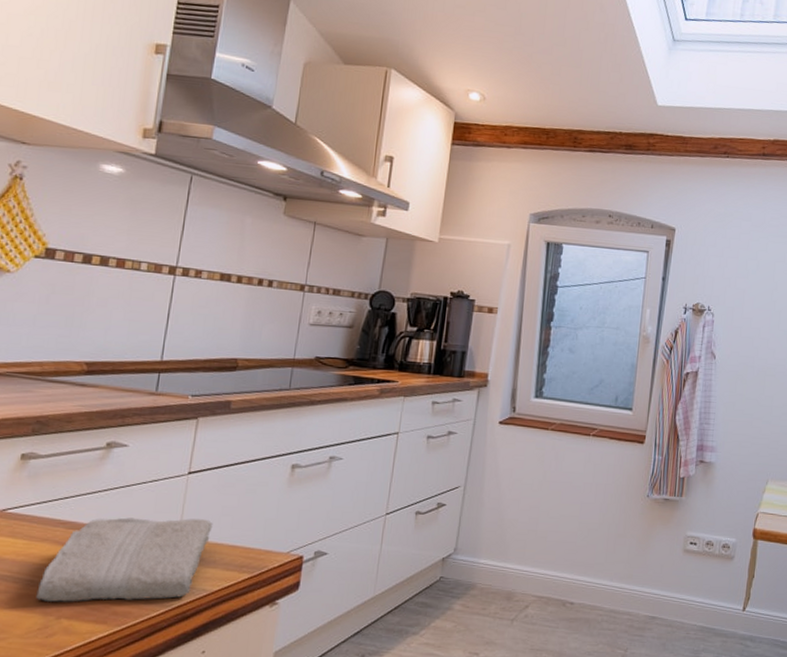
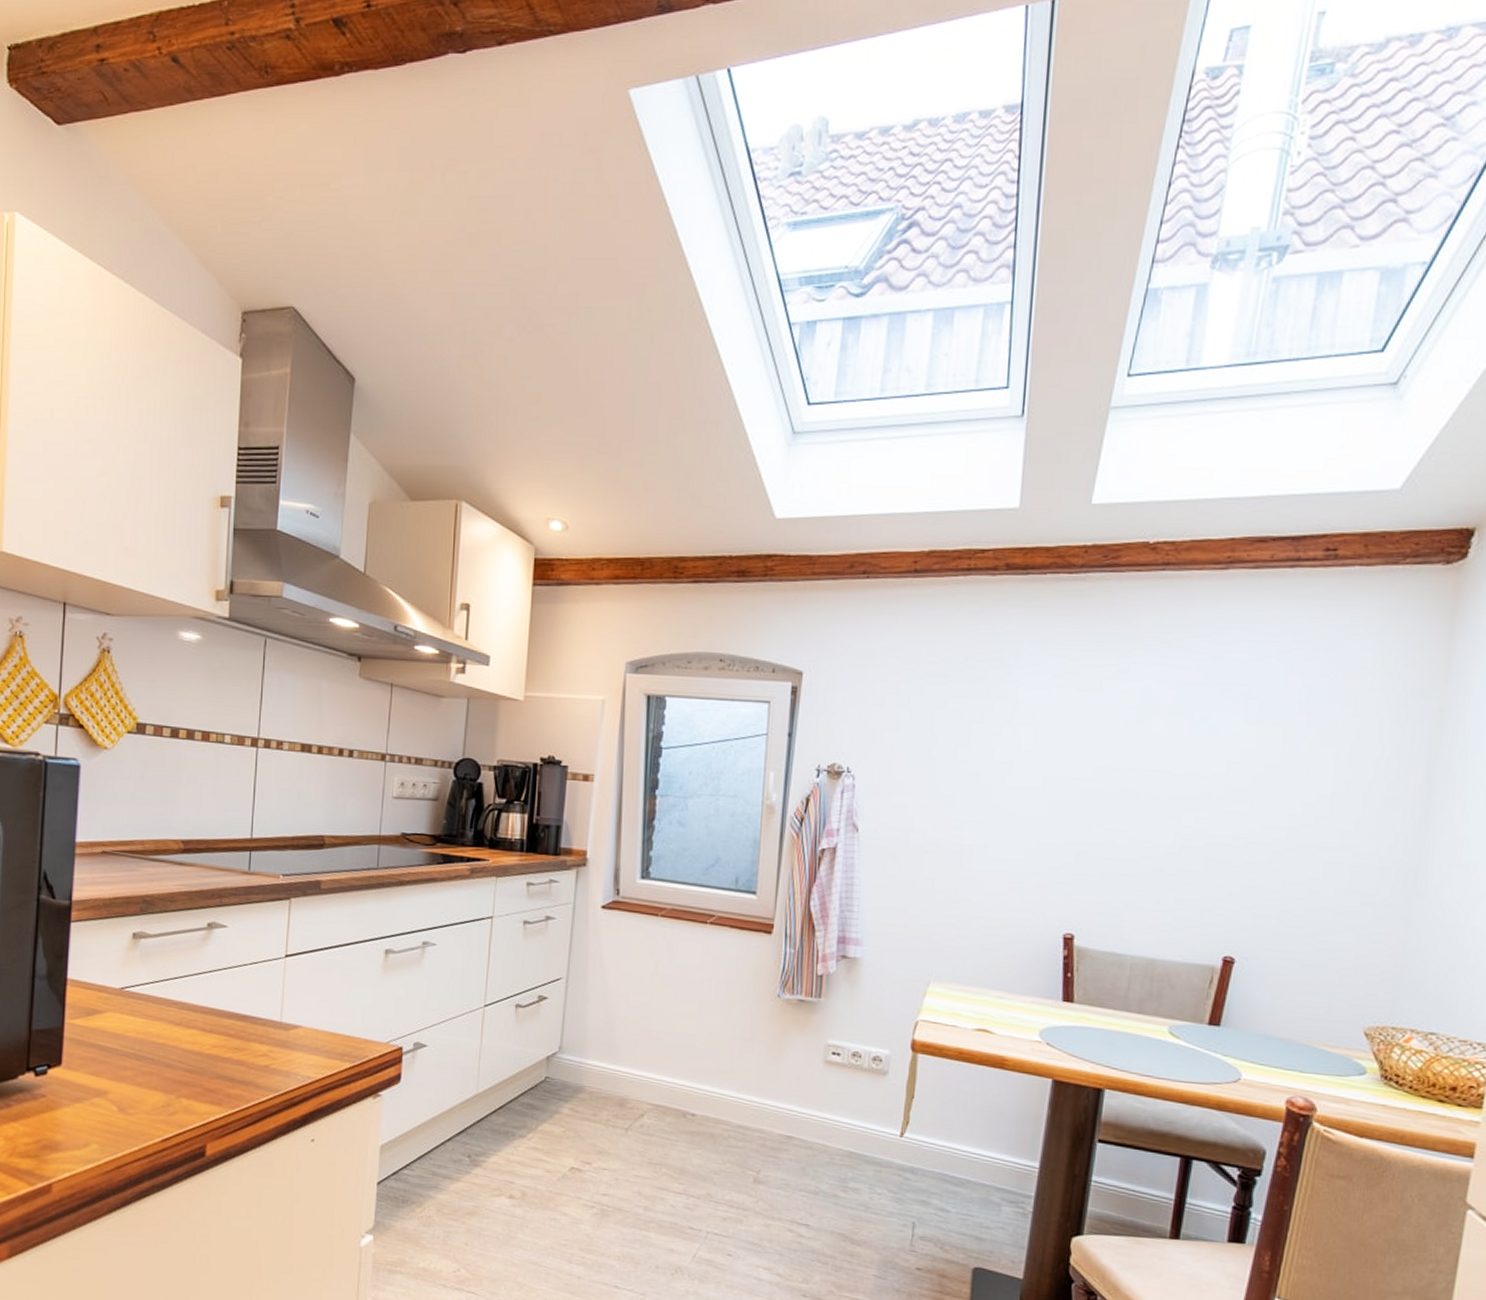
washcloth: present [36,517,213,602] -> none [157,1000,312,1084]

